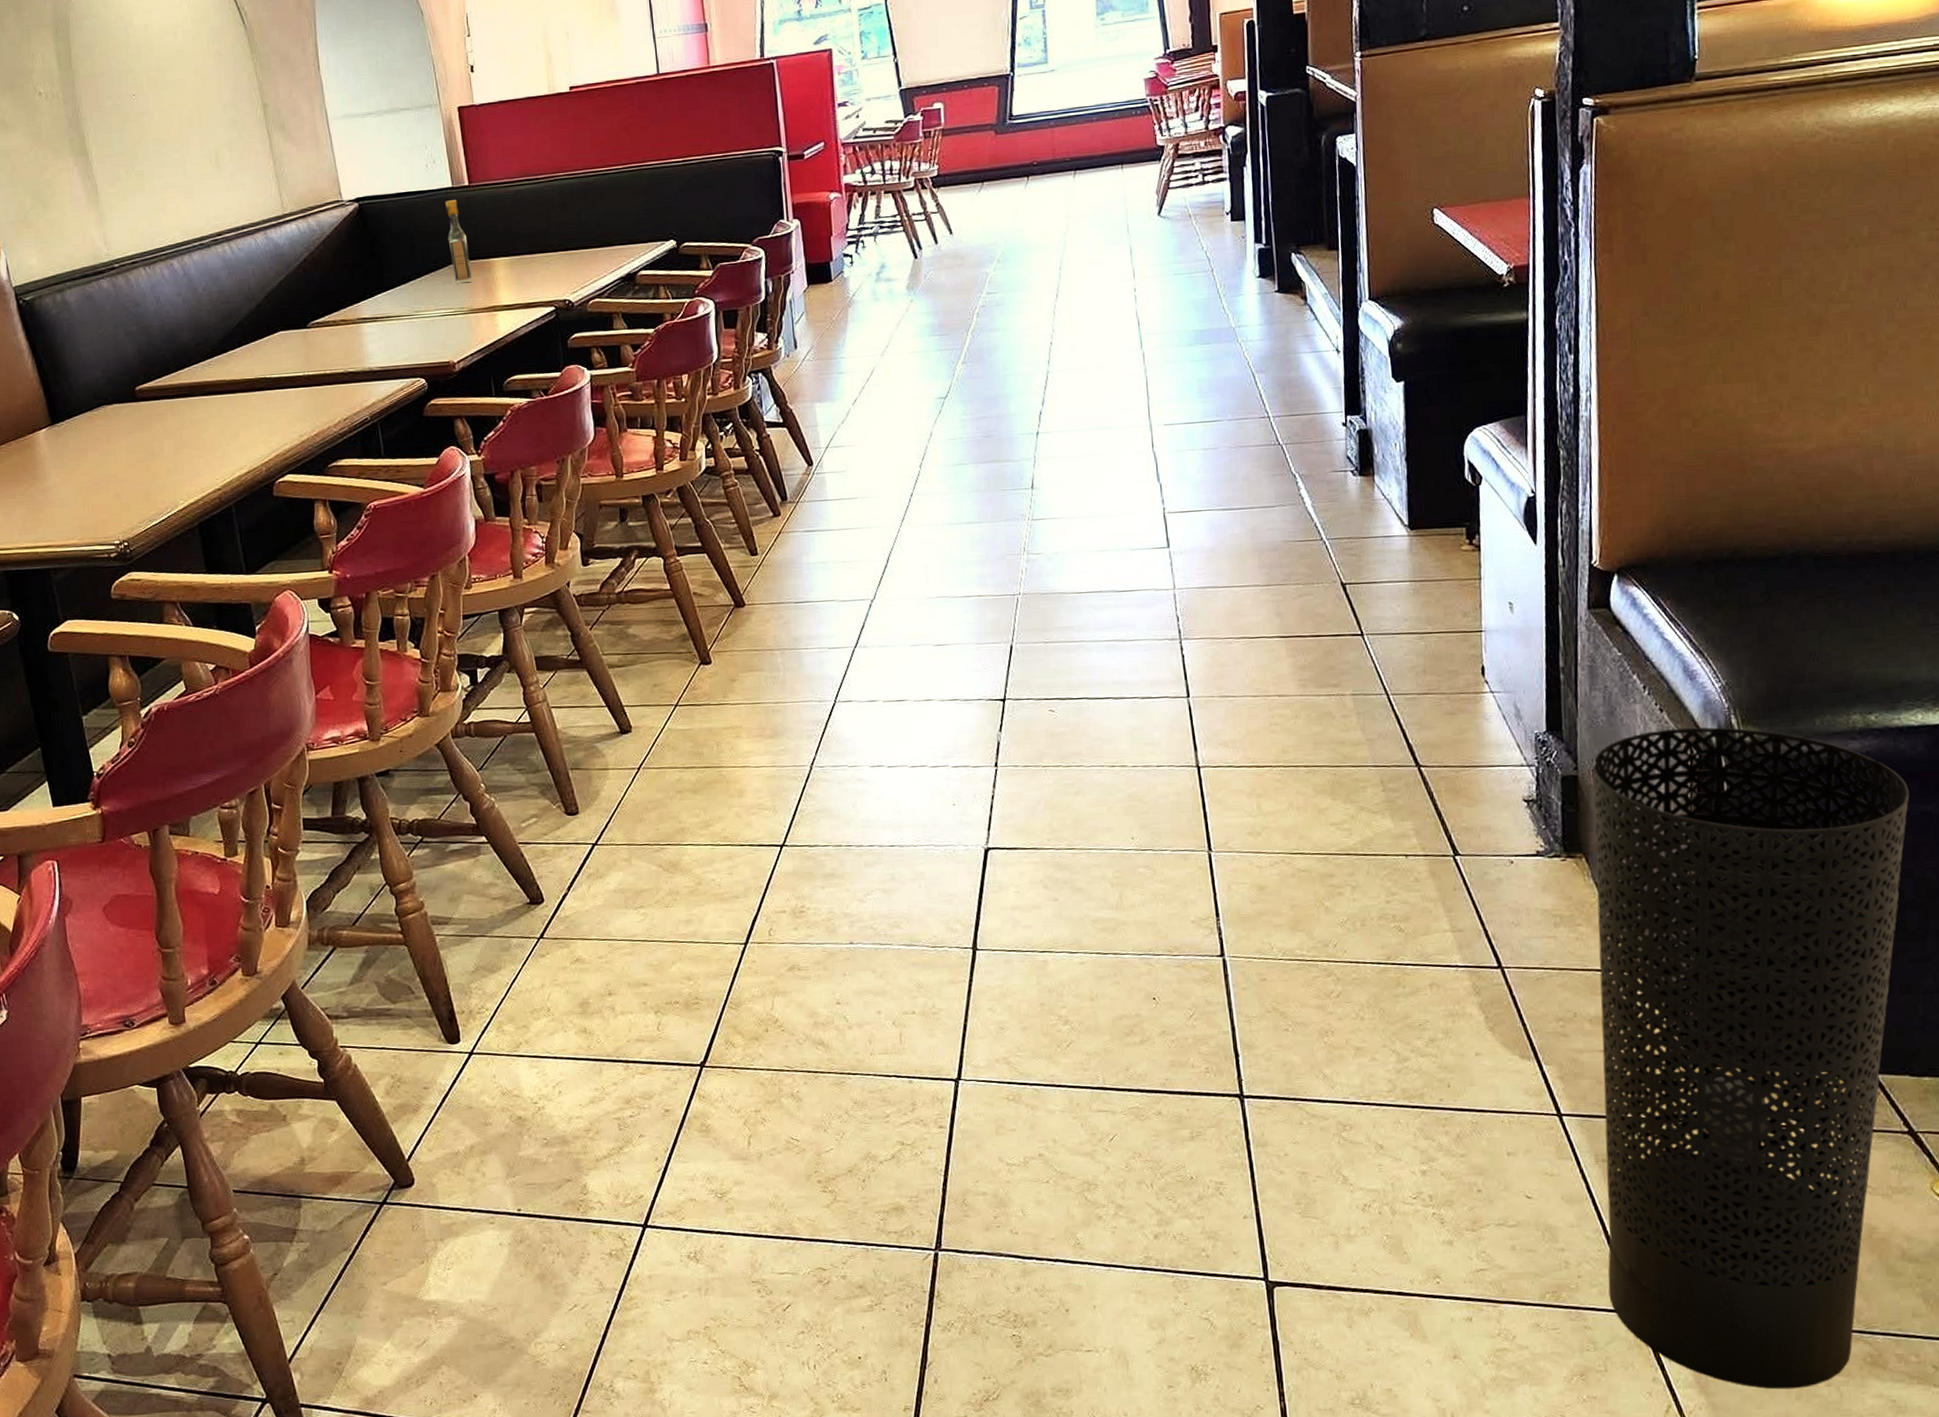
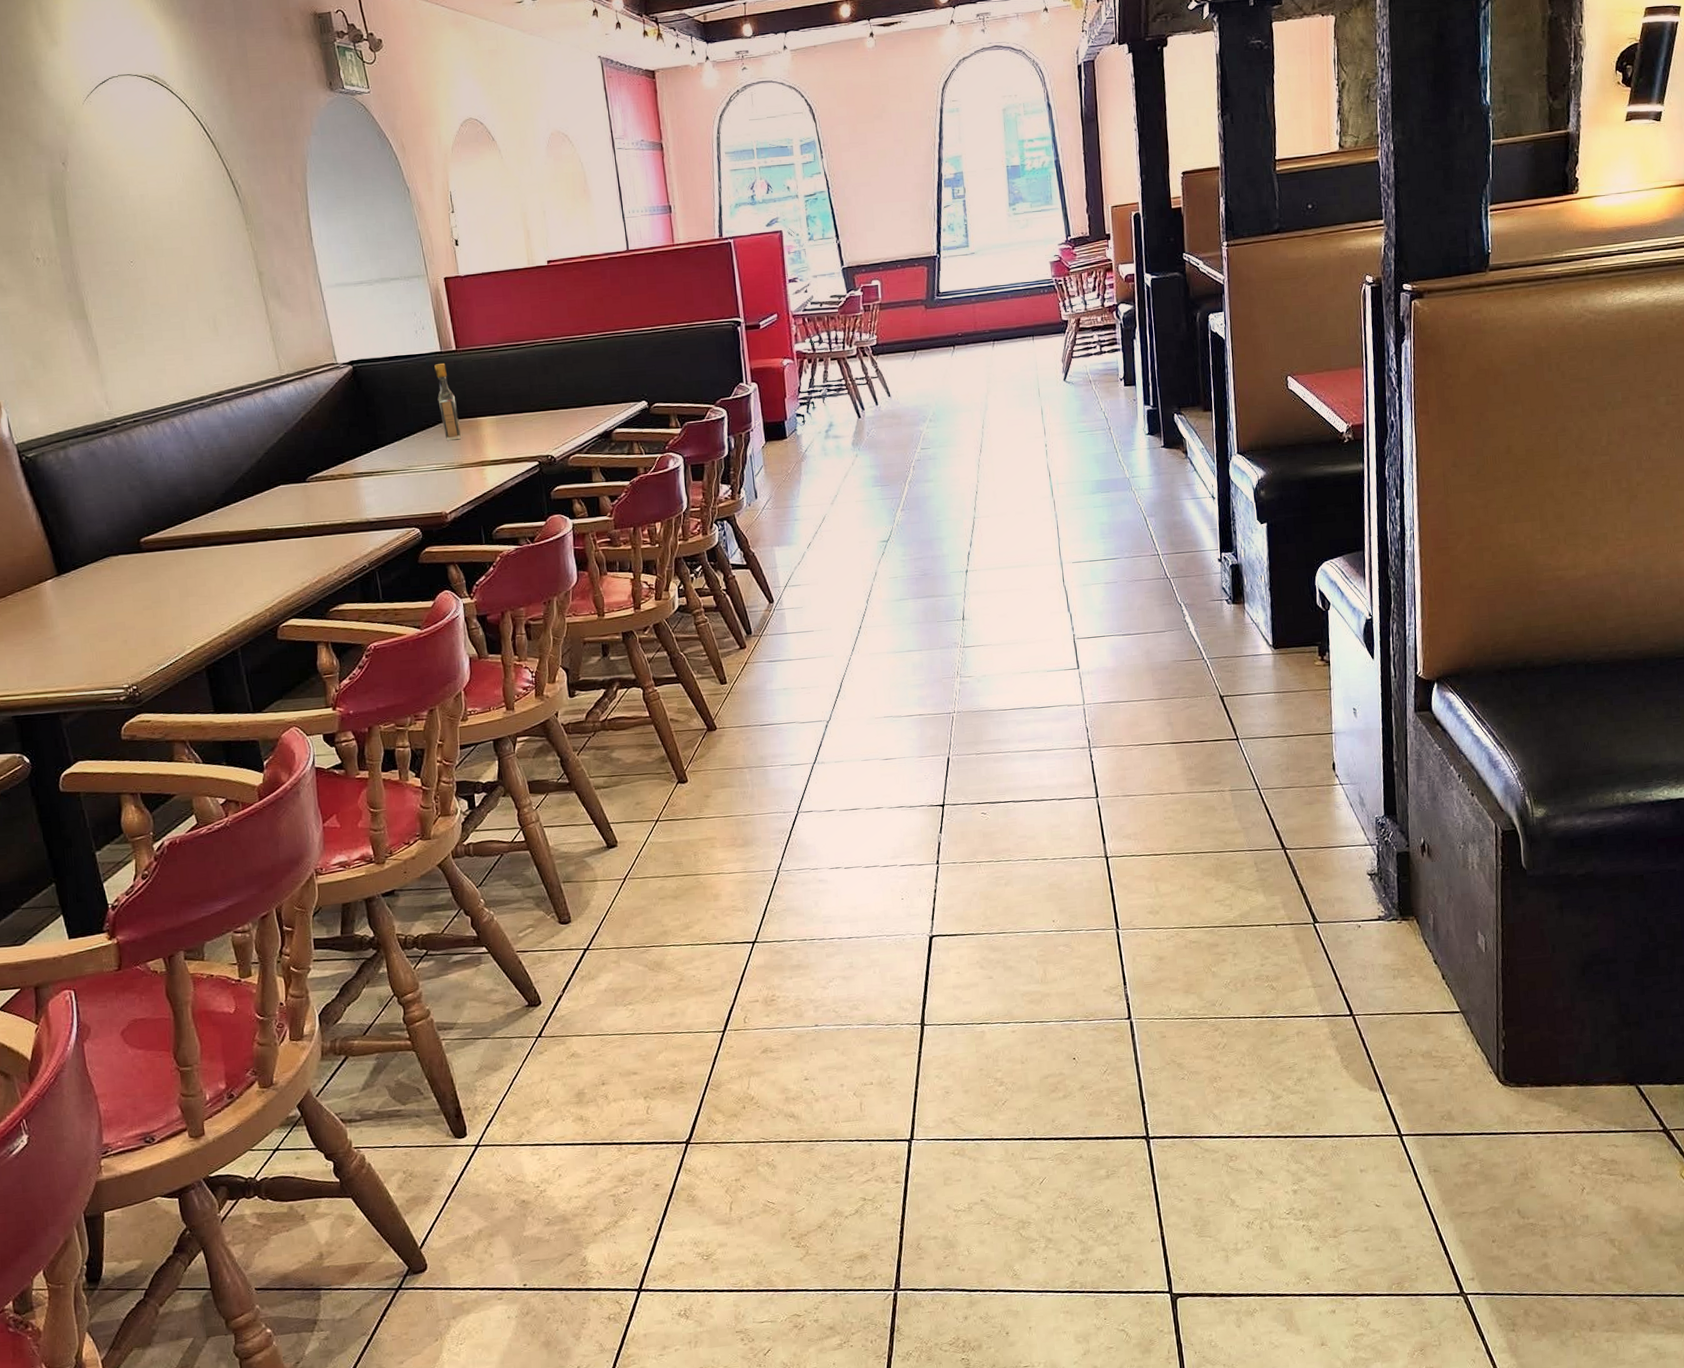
umbrella stand: present [1592,727,1910,1390] -> none [1420,807,1660,1348]

